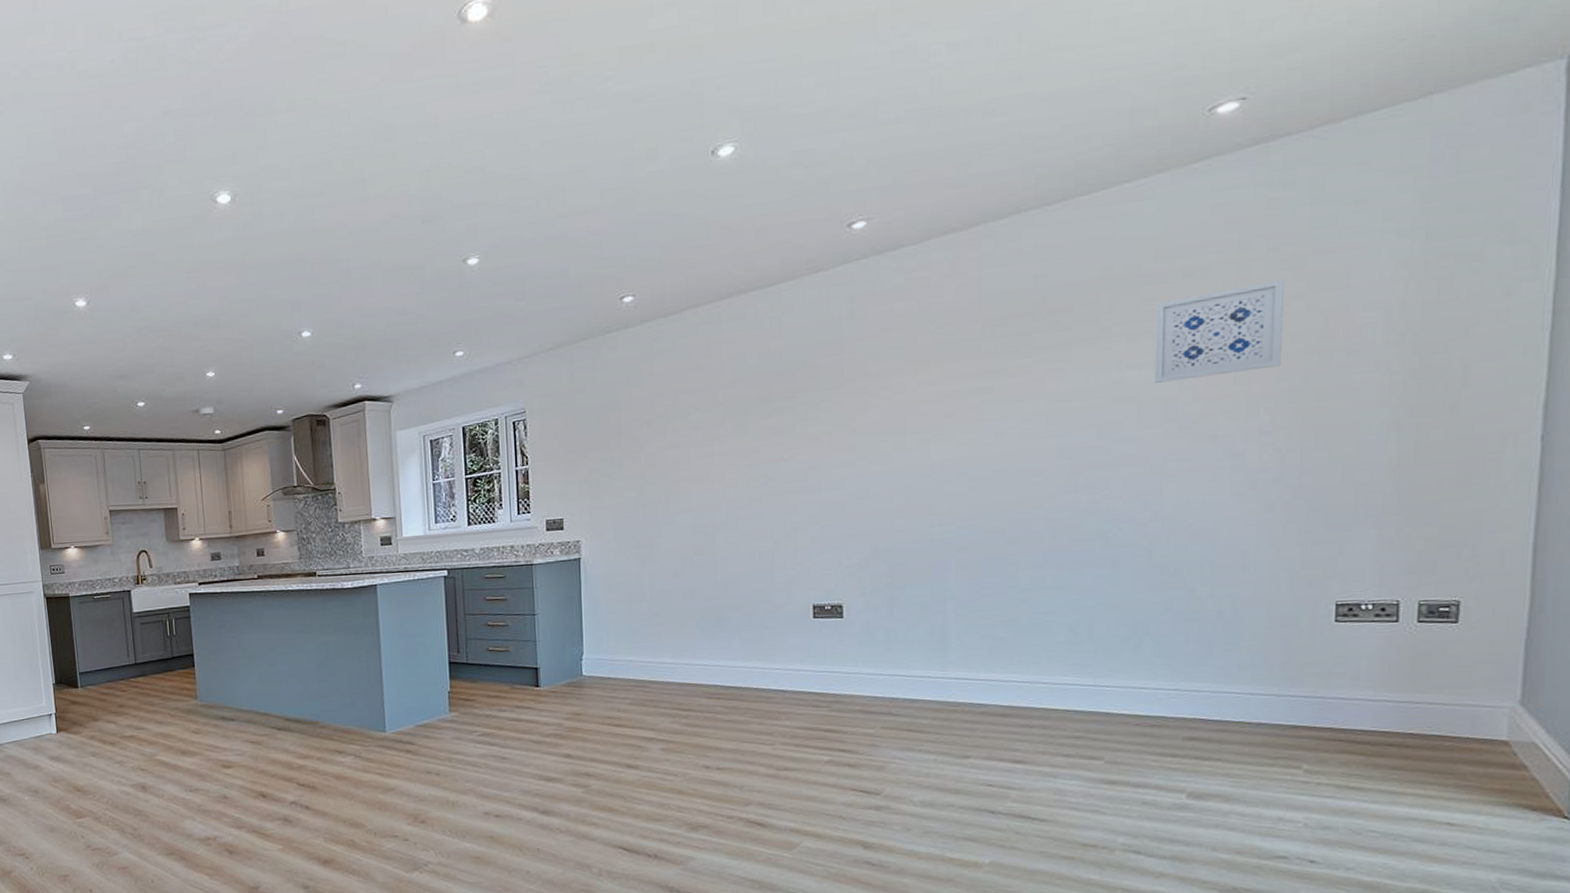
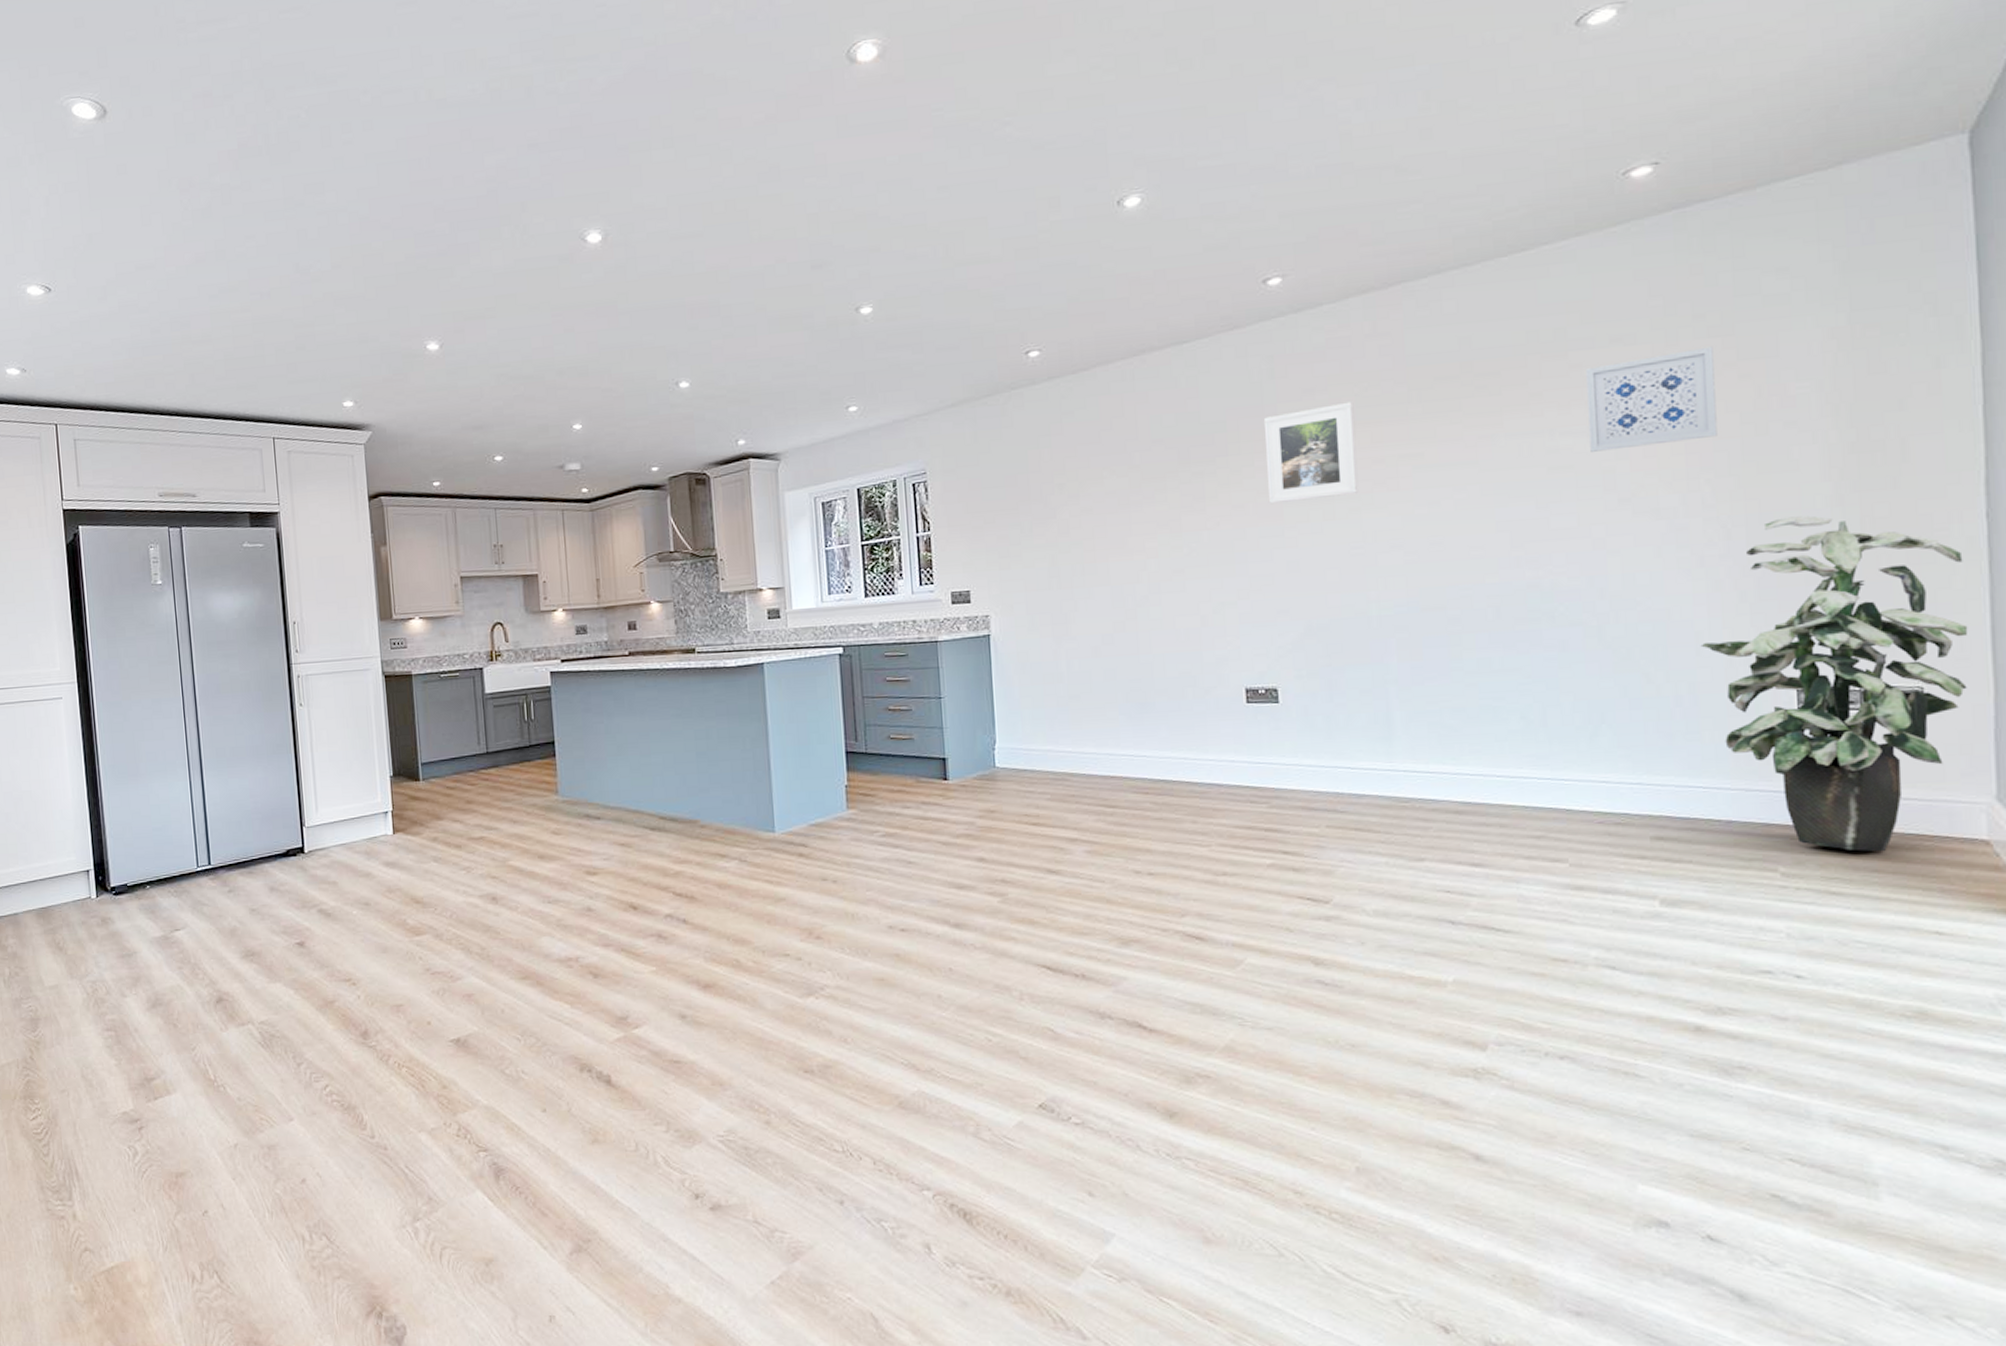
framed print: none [842,339,929,437] -> present [1263,401,1359,505]
indoor plant: none [1246,440,1513,752] -> present [1700,515,1968,852]

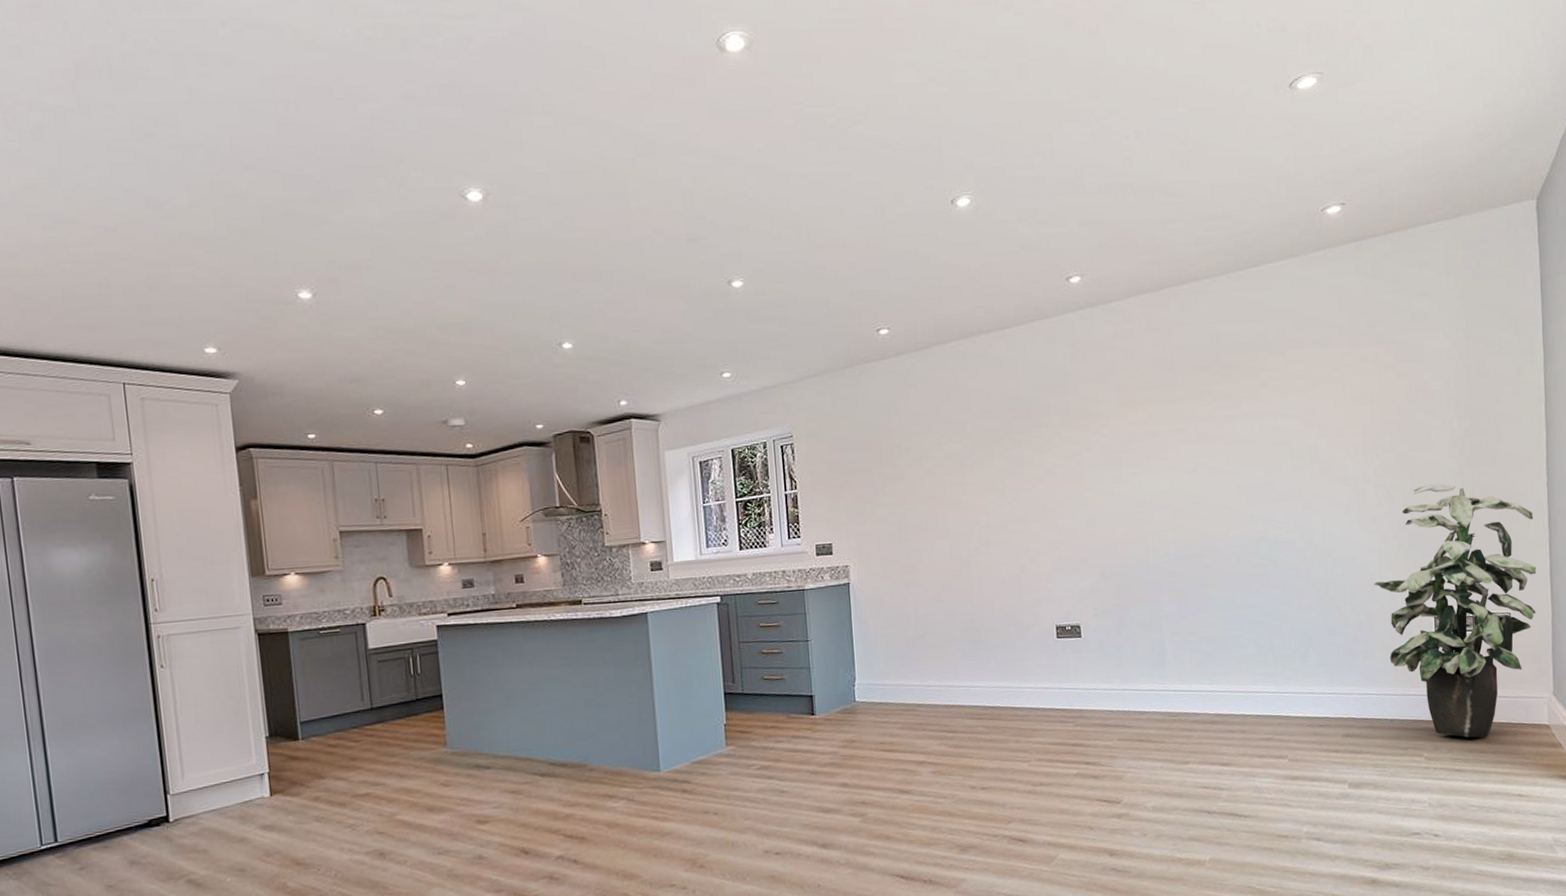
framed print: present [1263,401,1359,505] -> none [1067,384,1139,469]
wall art: present [1586,346,1718,452] -> none [1298,351,1384,431]

